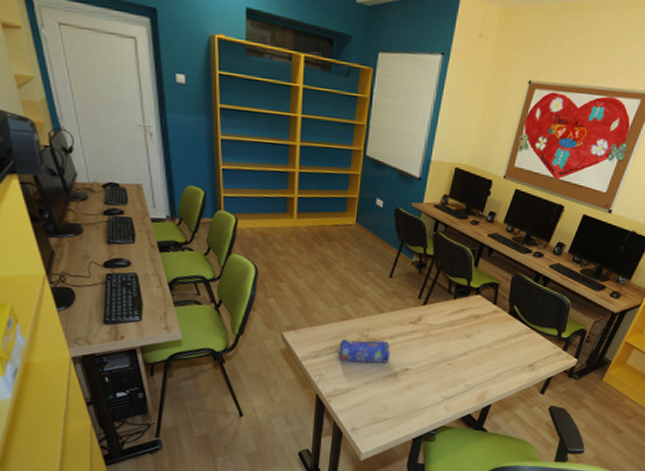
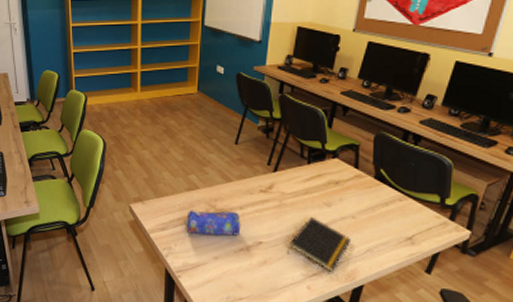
notepad: none [430,346,485,394] -> present [287,216,352,272]

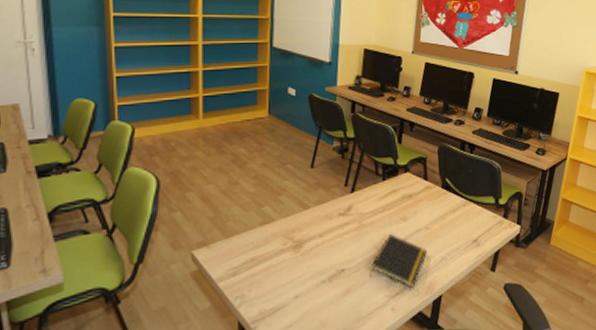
pencil case: present [185,210,241,236] -> none [260,241,322,274]

